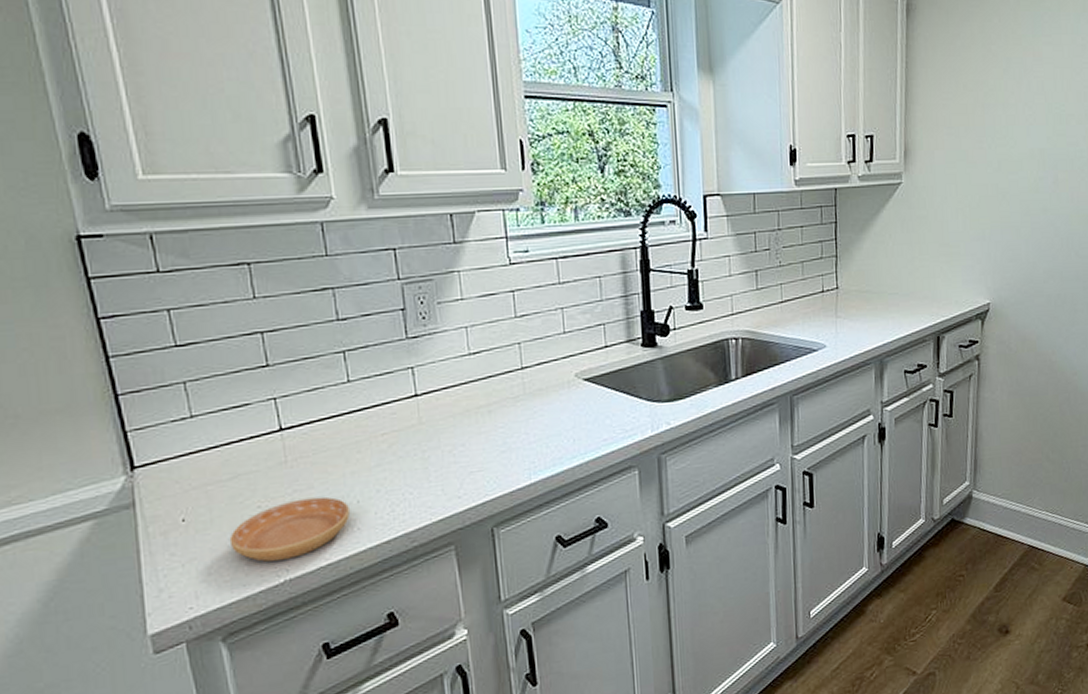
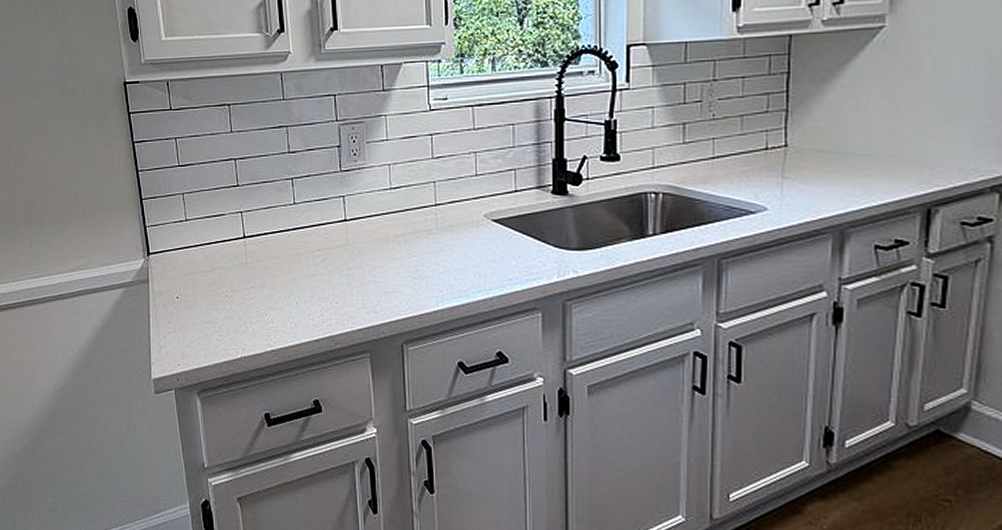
saucer: present [229,496,350,562] -> none [206,294,290,341]

